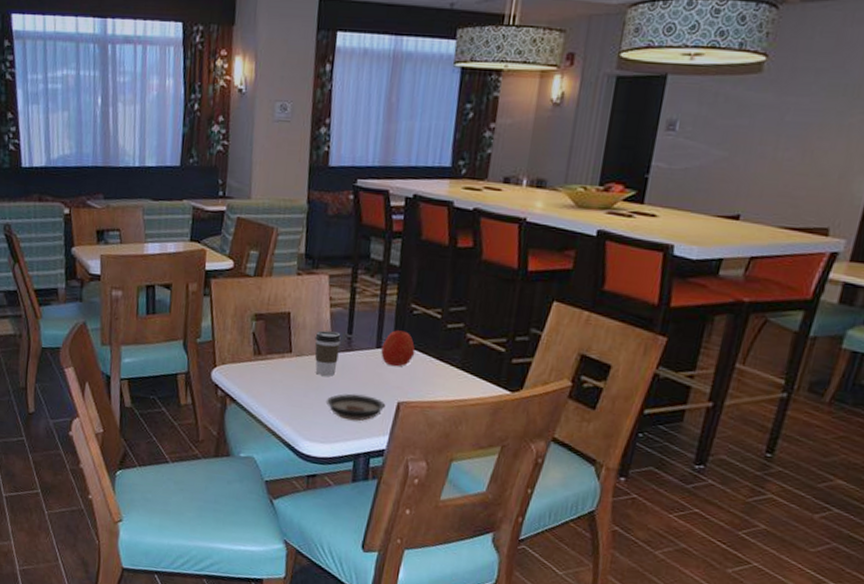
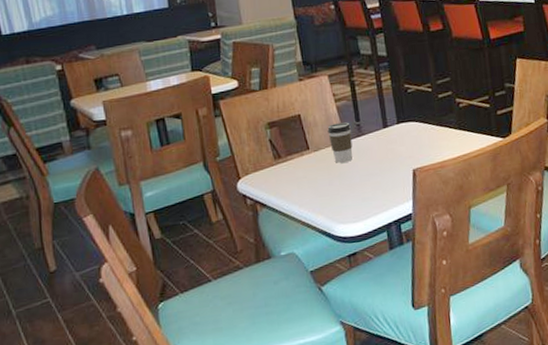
saucer: present [325,393,386,422] -> none [350,170,403,197]
apple: present [381,330,416,367] -> none [388,108,418,141]

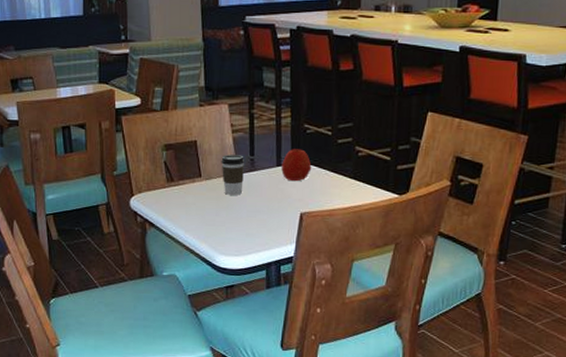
apple: none [388,108,418,141] -> present [281,149,312,182]

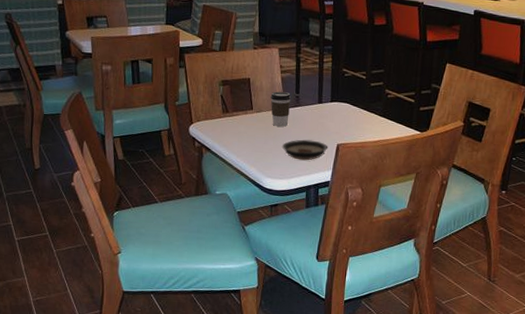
saucer: none [236,209,290,234] -> present [282,139,328,161]
apple: present [281,149,312,182] -> none [322,89,348,117]

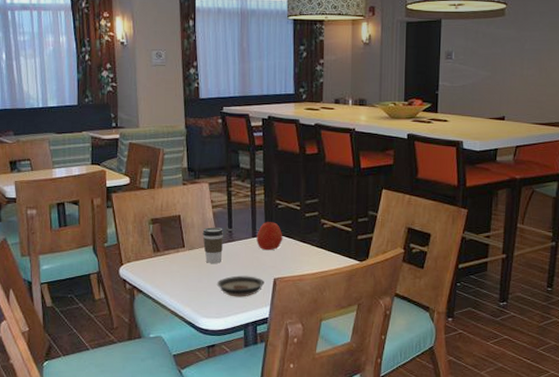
apple: none [322,89,348,117] -> present [256,222,283,251]

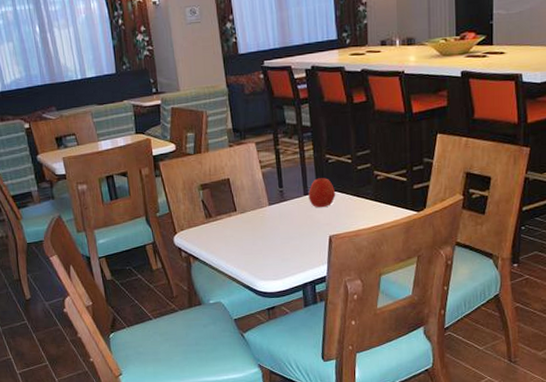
coffee cup: present [202,227,224,263] -> none [253,188,276,225]
saucer: present [216,275,265,297] -> none [271,235,320,258]

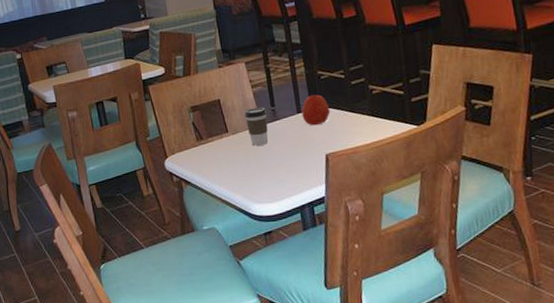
coffee cup: none [253,188,276,225] -> present [244,107,269,146]

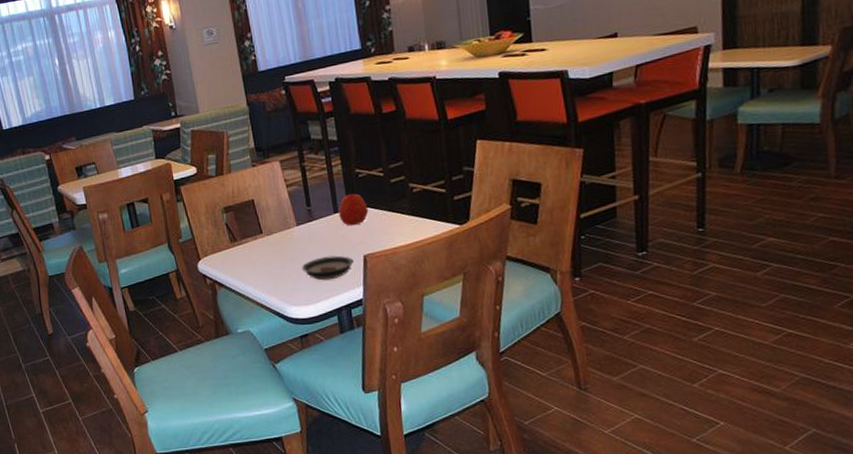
coffee cup: present [244,107,269,146] -> none [279,207,305,247]
saucer: none [265,154,317,179] -> present [301,255,354,281]

